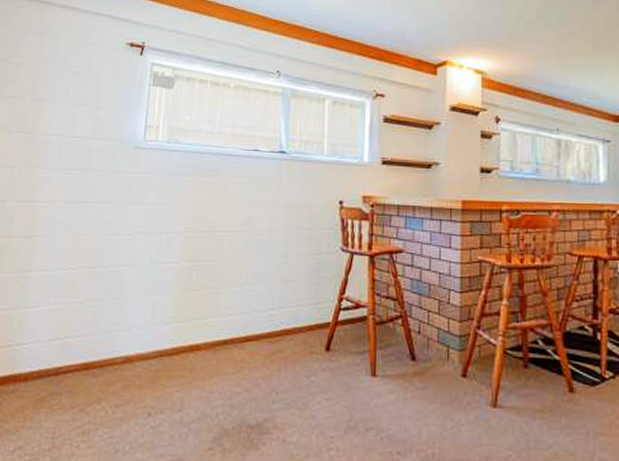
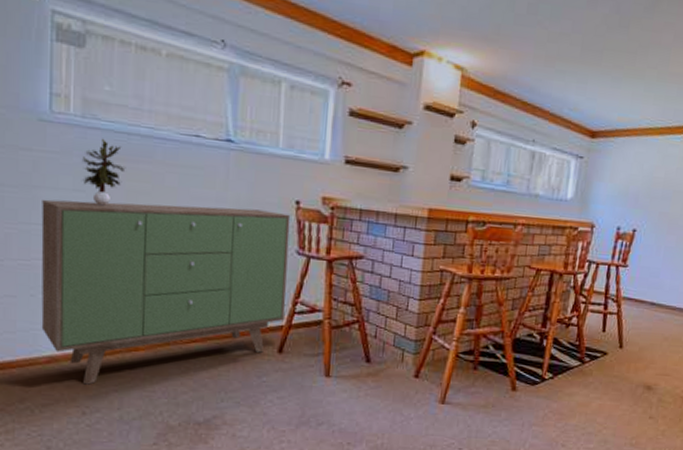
sideboard: none [121,210,335,385] -> present [41,199,291,385]
potted plant: none [164,158,199,216] -> present [81,138,126,206]

